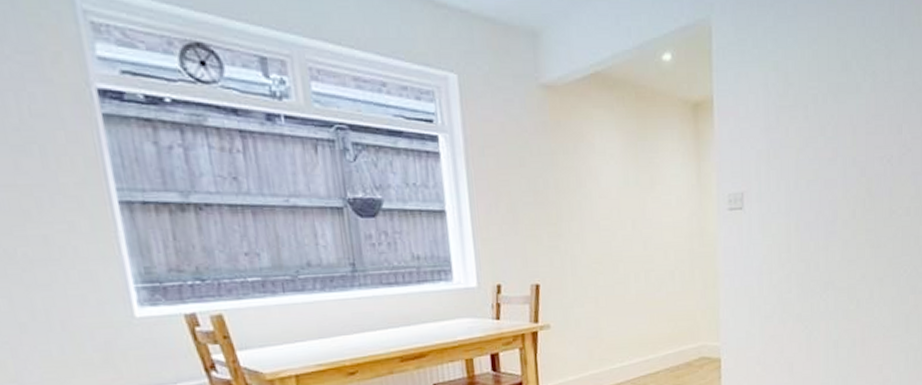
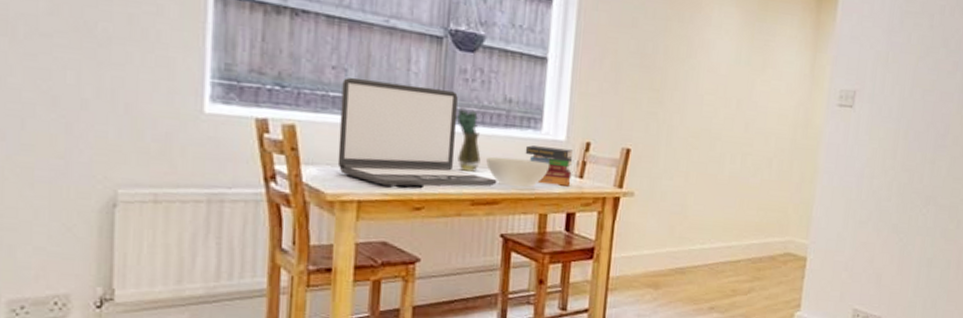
laptop: none [257,257,421,358] -> present [337,77,497,187]
vase: none [370,271,402,331] -> present [456,107,481,172]
bowl: none [407,310,467,339] -> present [486,156,550,188]
books: none [440,294,489,331] -> present [525,145,574,187]

